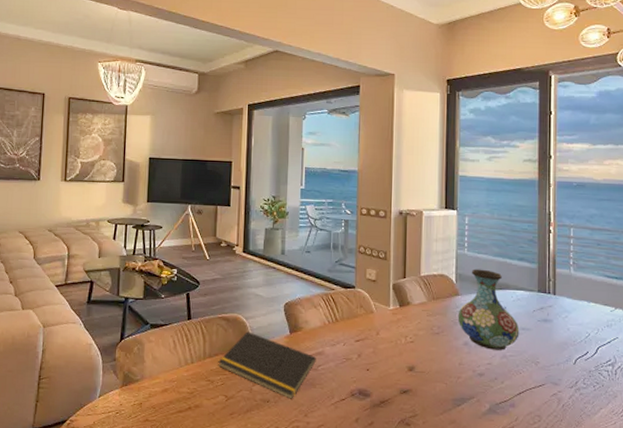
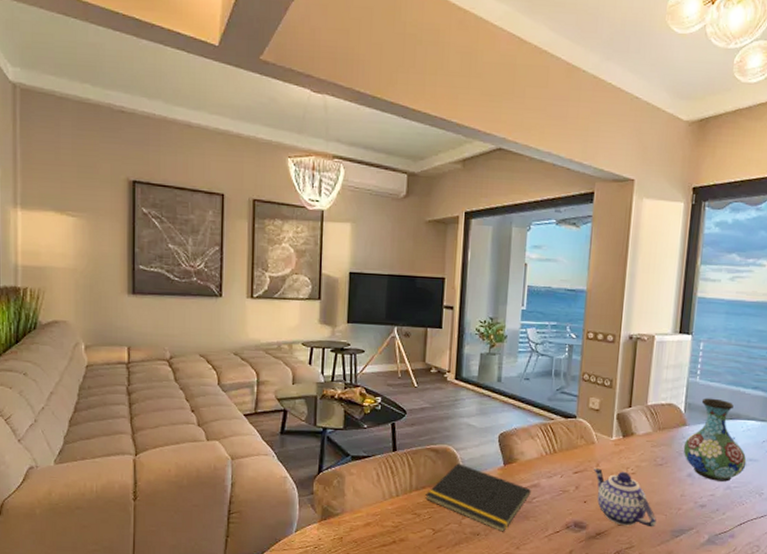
teapot: none [373,335,437,396] -> present [593,467,656,528]

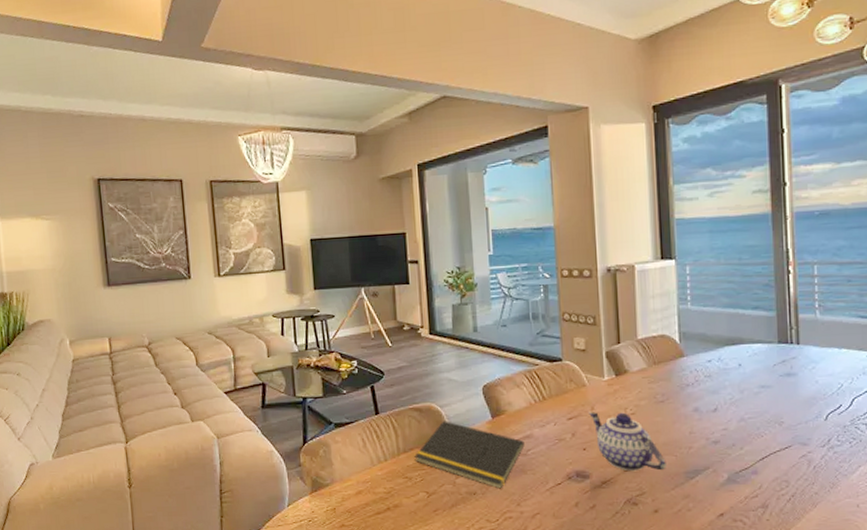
vase: present [683,398,747,482] -> none [684,324,759,414]

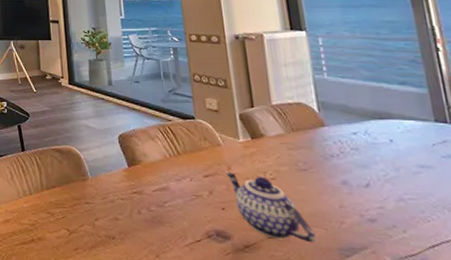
notepad: present [414,421,525,488] -> none [56,164,161,236]

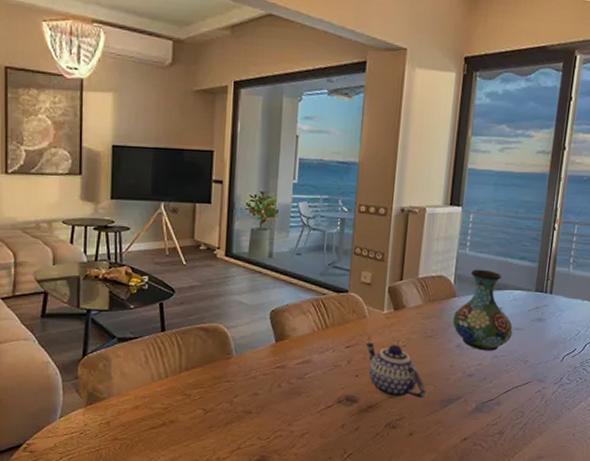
vase: none [327,95,418,192] -> present [452,269,513,351]

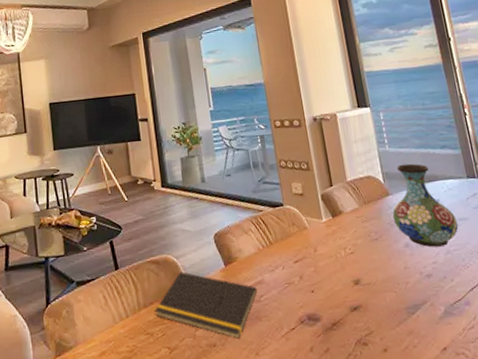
notepad: none [195,342,303,408] -> present [154,271,258,338]
teapot: present [364,341,426,398] -> none [311,252,389,311]

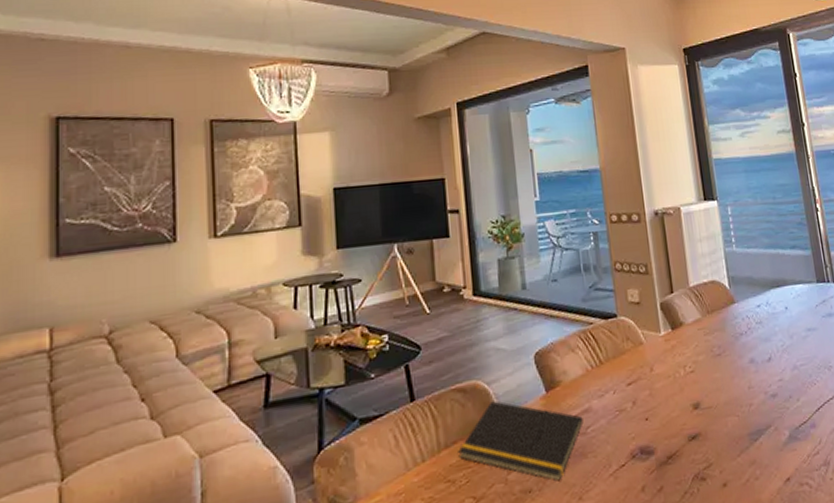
vase: present [392,163,459,247] -> none [737,266,807,363]

